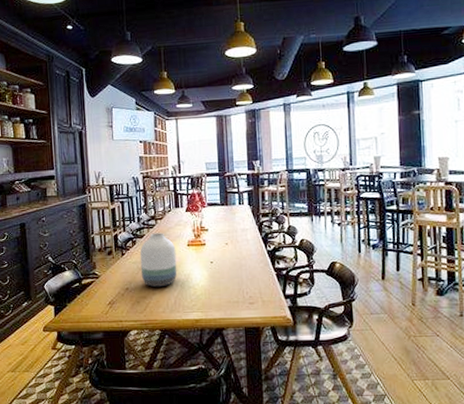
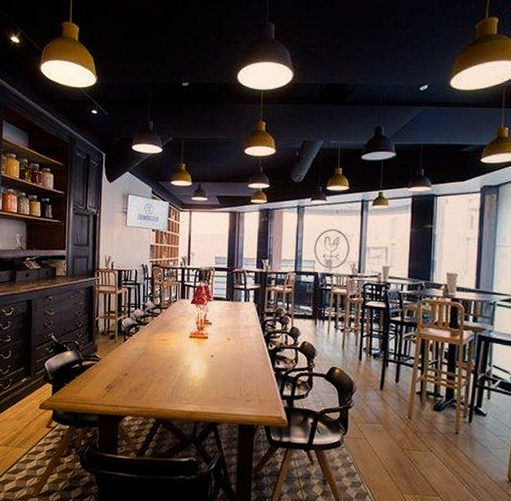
vase: present [139,232,177,288] -> none [141,321,178,376]

